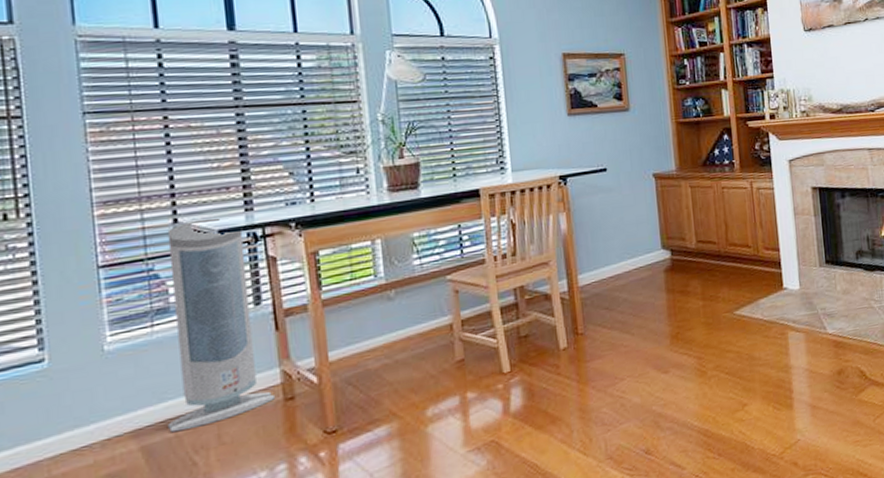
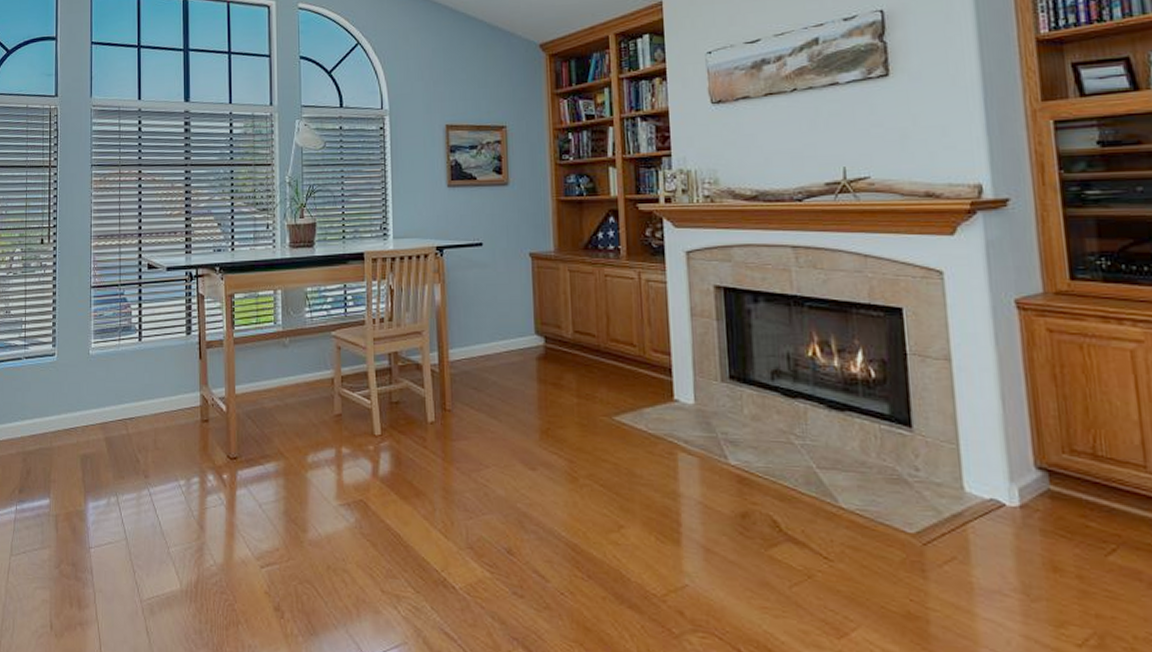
air purifier: present [167,217,276,433] -> none [122,257,196,431]

